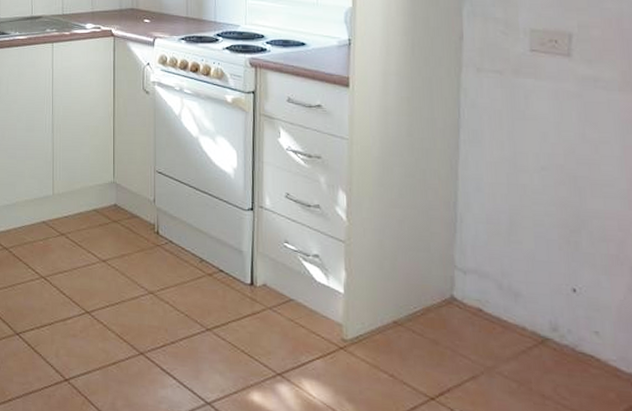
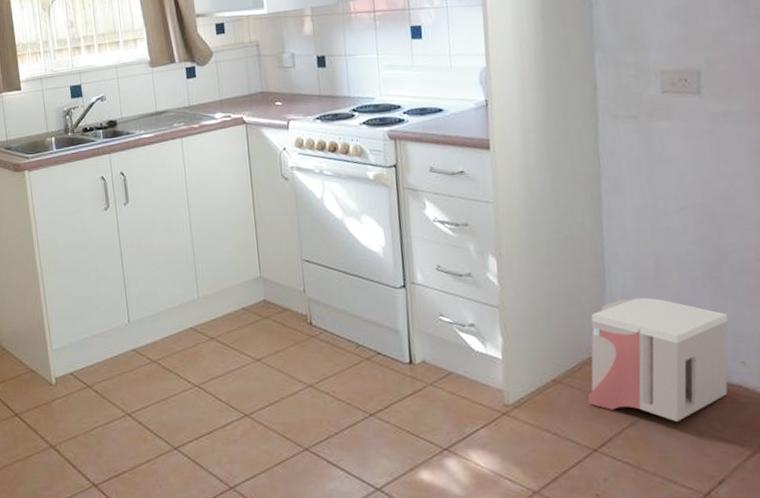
architectural model: none [428,250,584,383] -> present [587,297,729,422]

